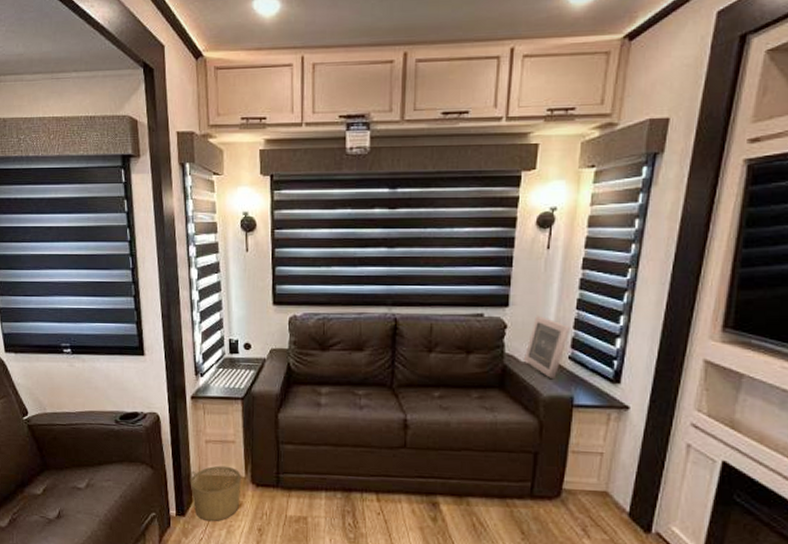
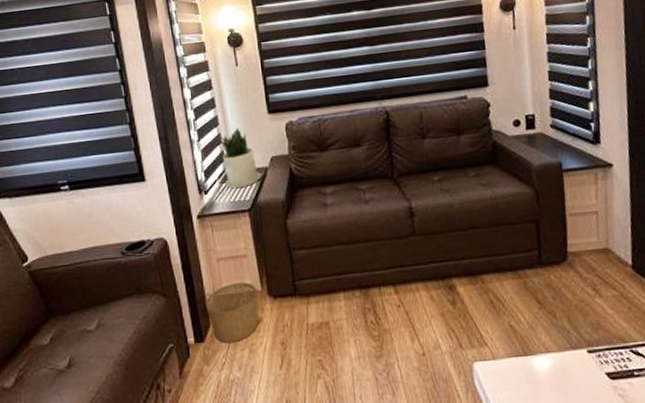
planter: none [219,315,259,376] -> present [218,128,262,189]
picture frame: present [523,315,571,378] -> none [510,90,548,148]

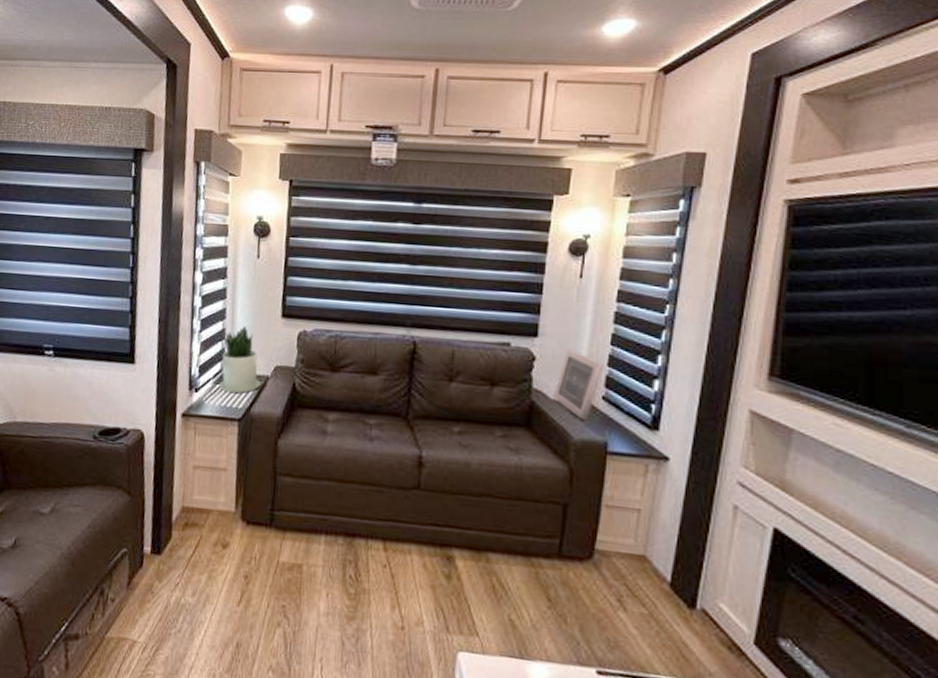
basket: present [204,281,259,344] -> none [170,496,231,564]
picture frame: none [510,90,548,148] -> present [552,348,605,420]

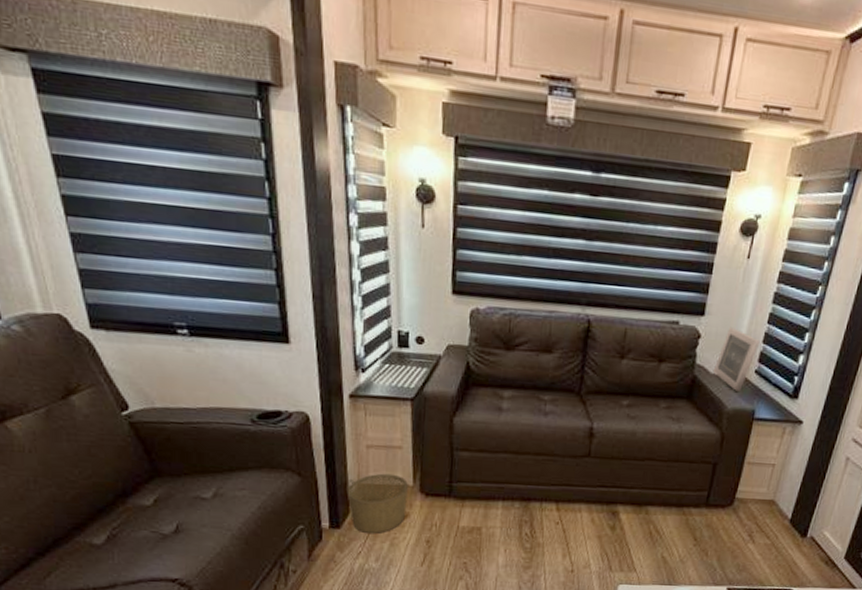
basket: none [170,496,231,564] -> present [346,473,409,534]
planter: present [218,326,261,394] -> none [386,303,433,374]

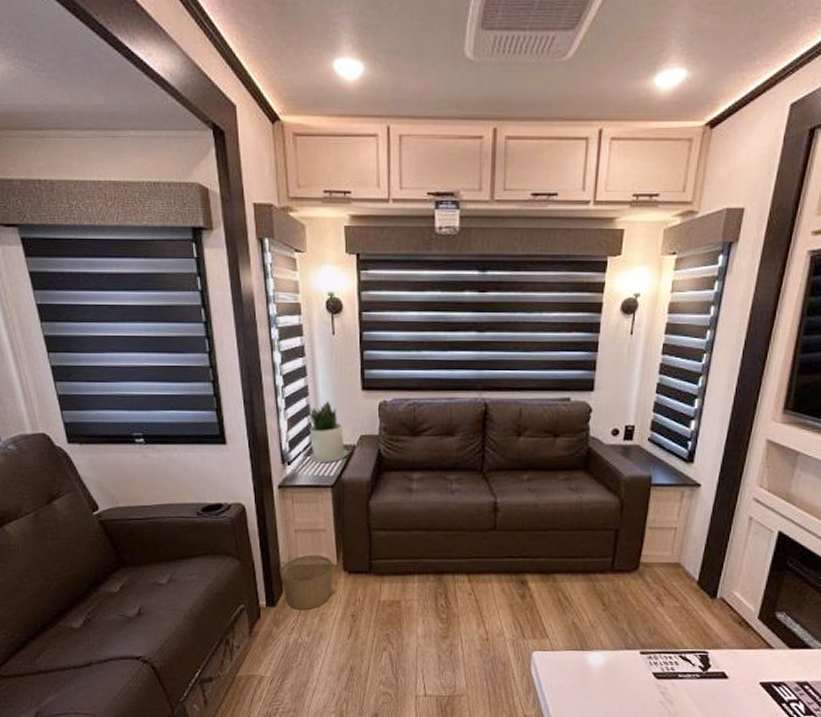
planter: none [386,303,433,374] -> present [306,401,348,463]
picture frame: present [713,326,761,391] -> none [606,399,651,459]

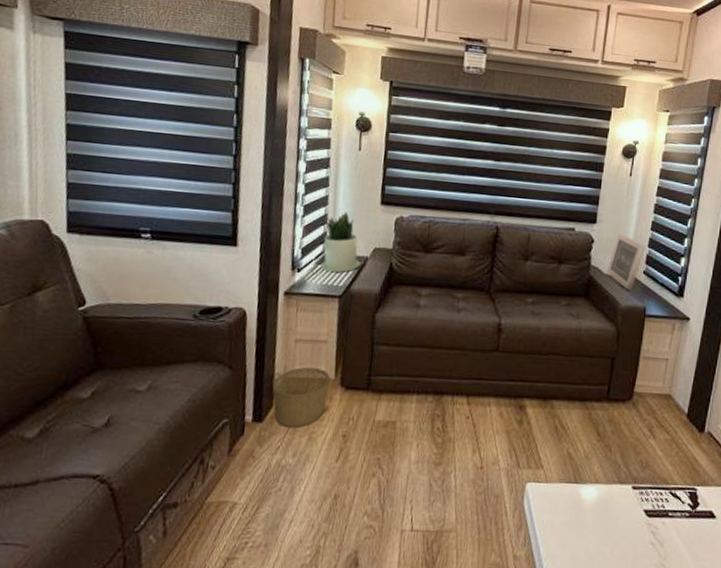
picture frame: none [606,399,651,459] -> present [606,233,646,290]

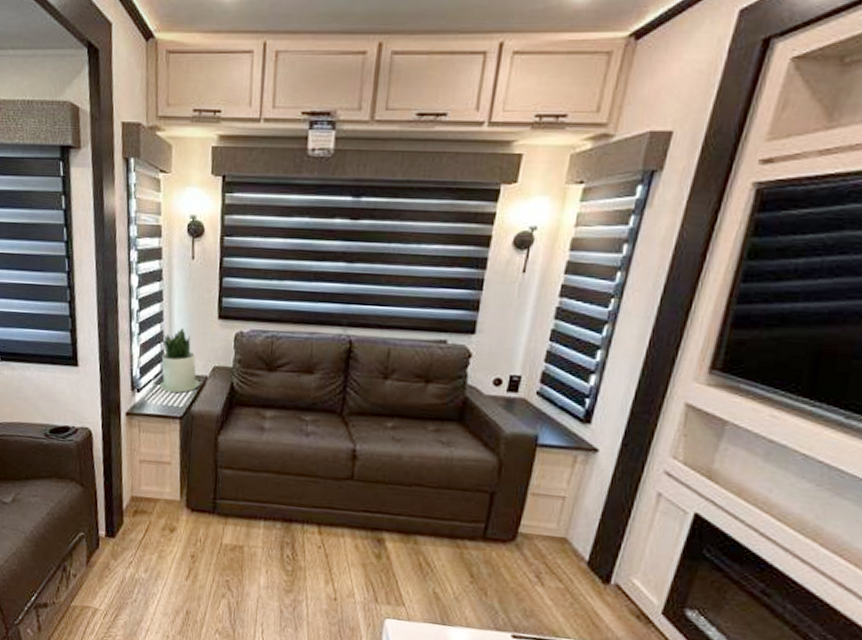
basket: present [272,366,331,429] -> none [121,487,177,546]
picture frame: present [606,233,646,290] -> none [486,345,542,414]

